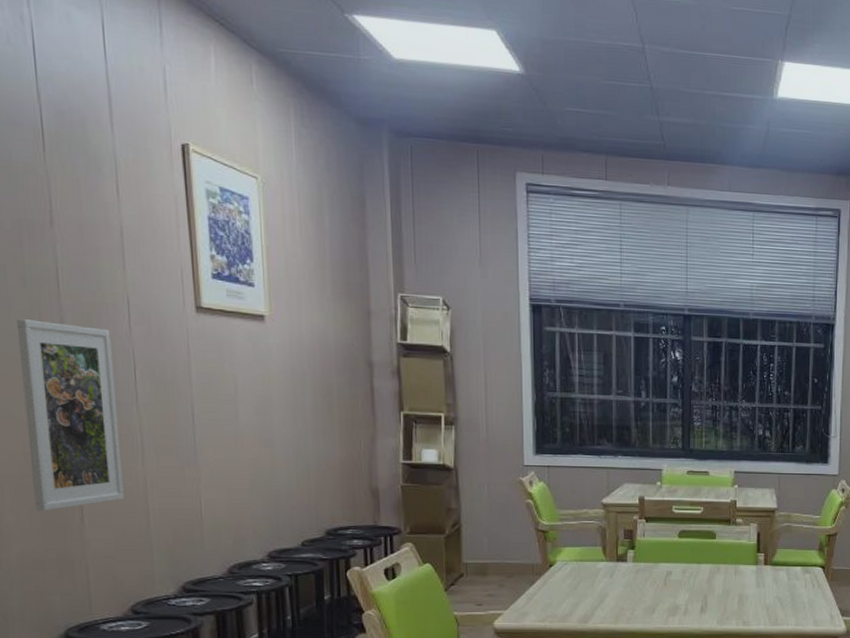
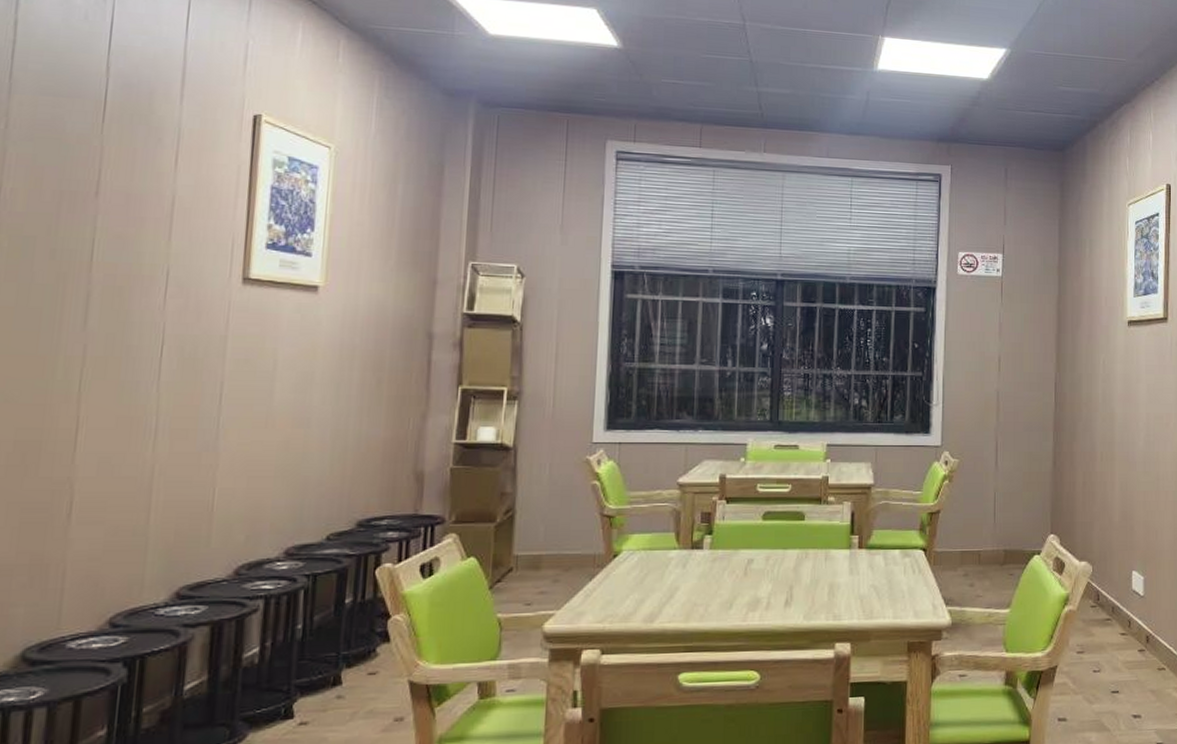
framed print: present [17,319,124,512] -> none [15,294,142,508]

